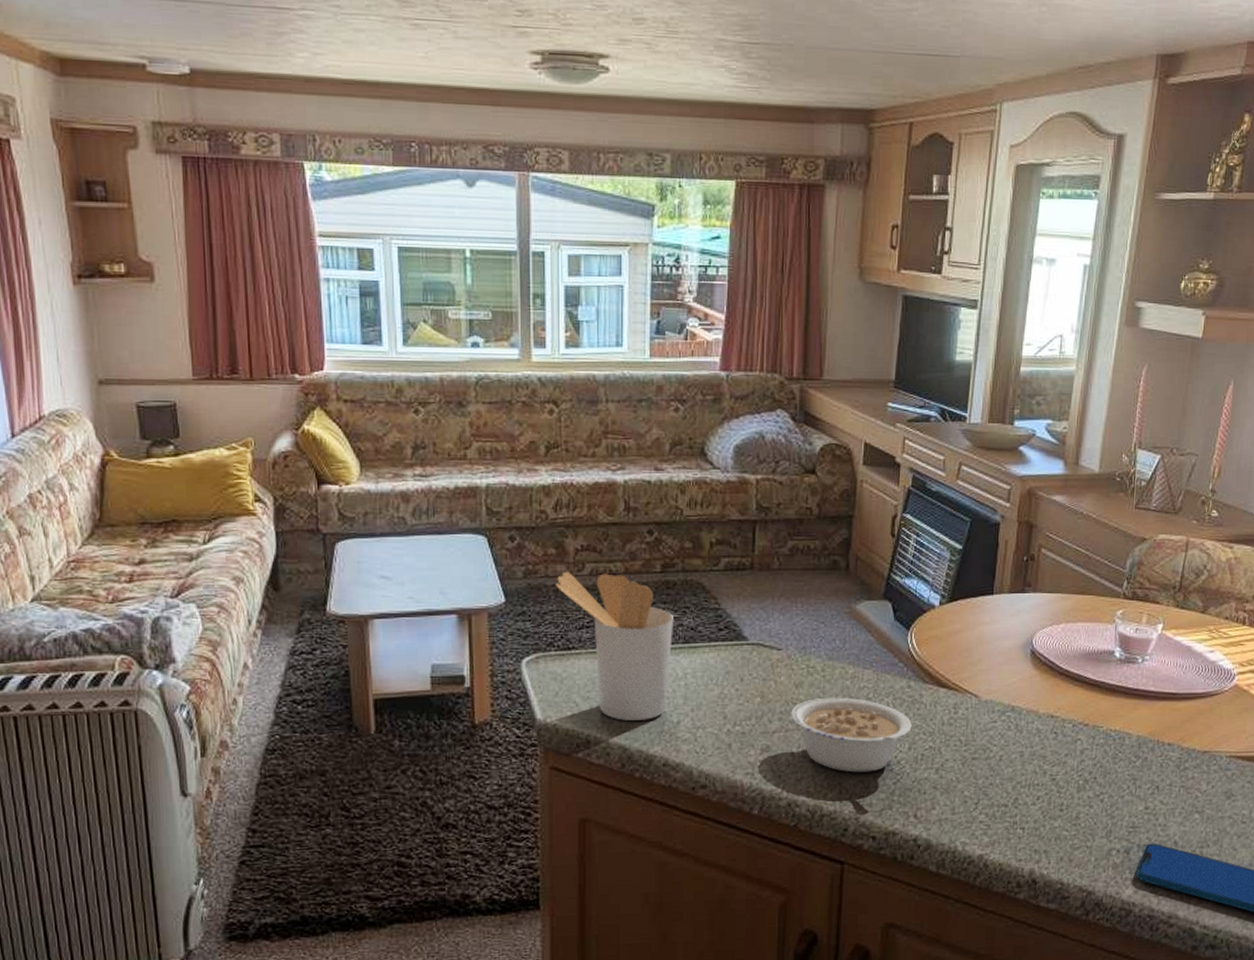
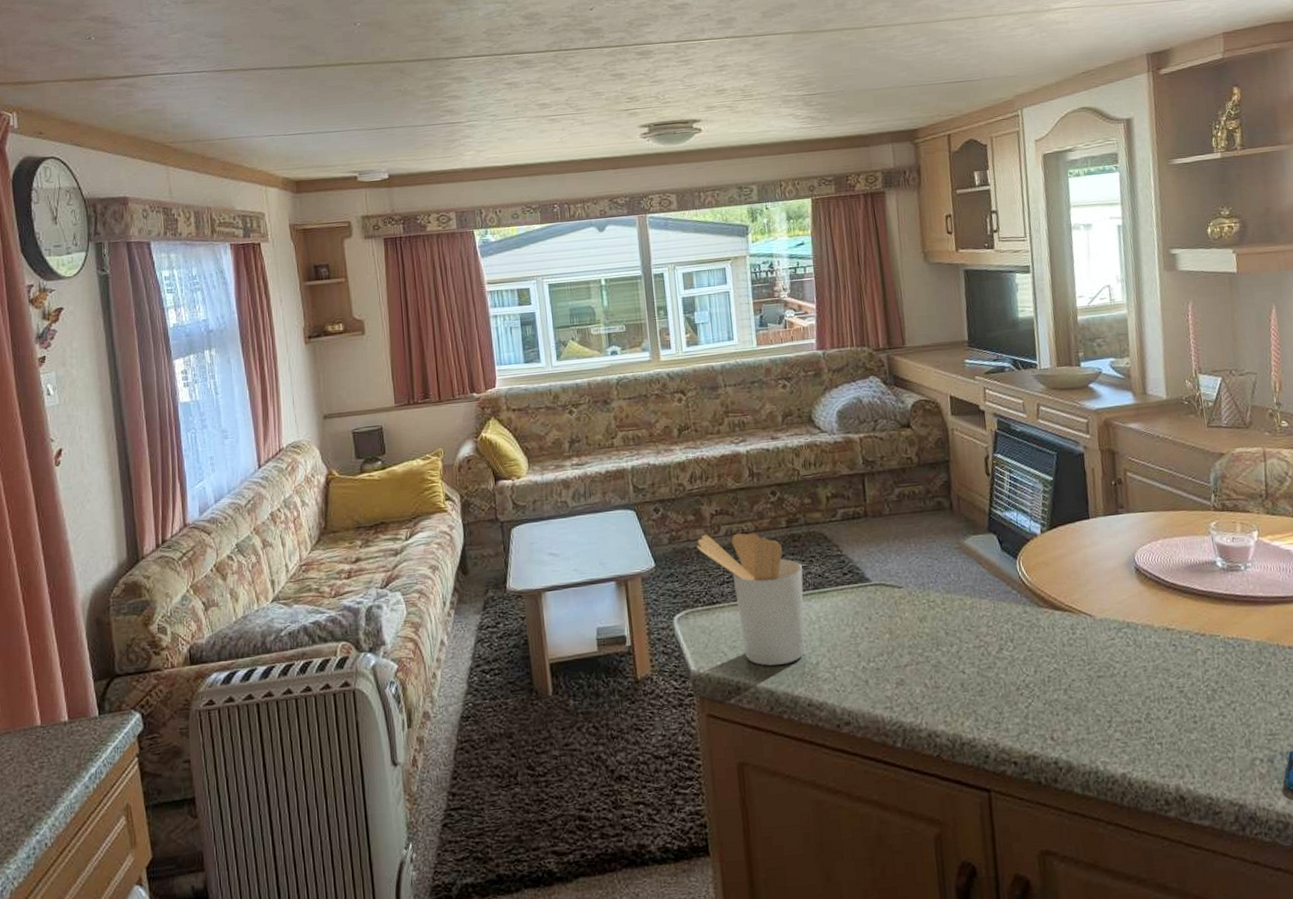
legume: present [791,697,912,773] -> none [919,627,1035,700]

